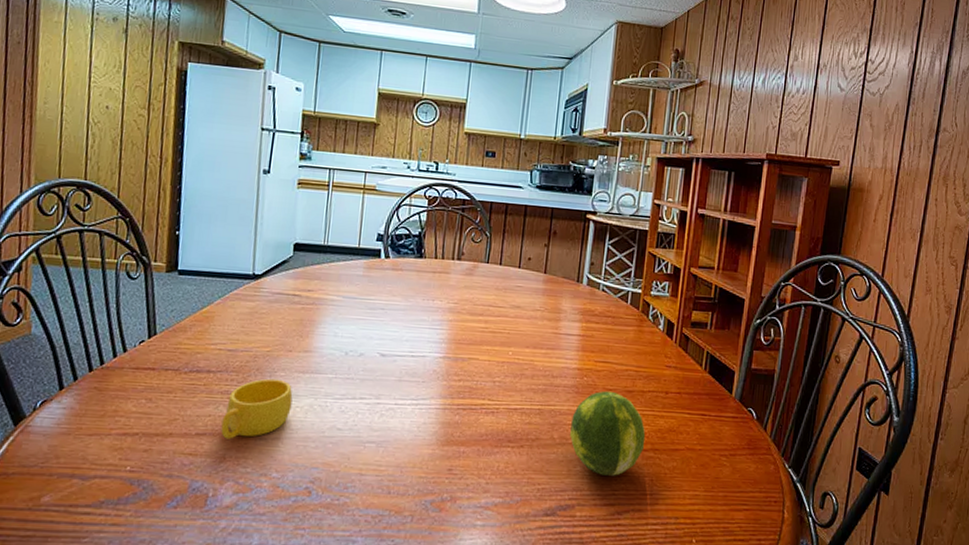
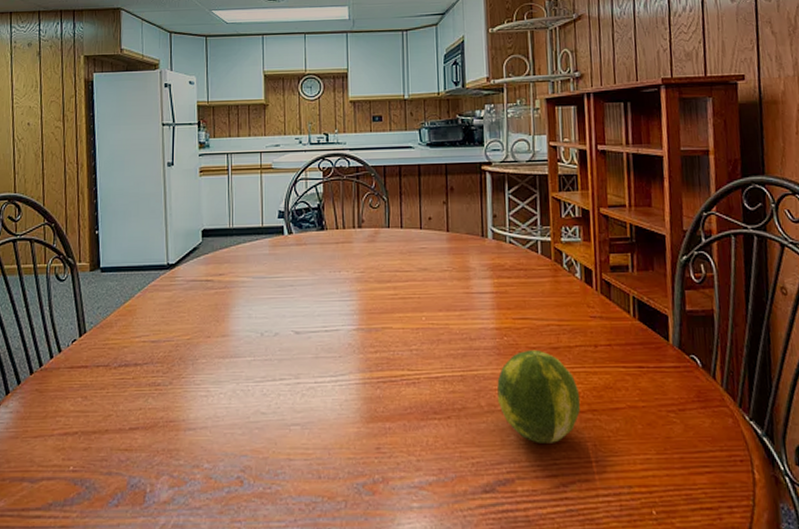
cup: present [221,378,293,439] -> none [152,366,216,432]

